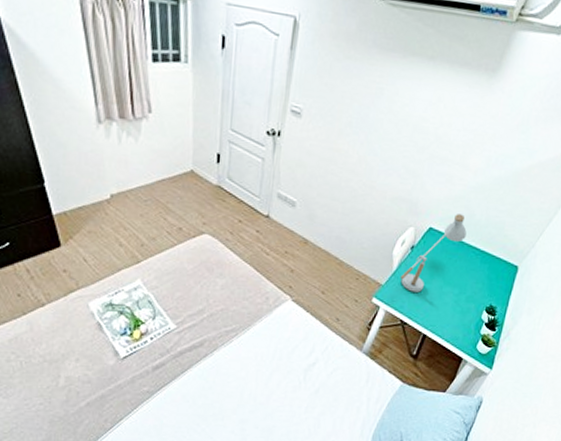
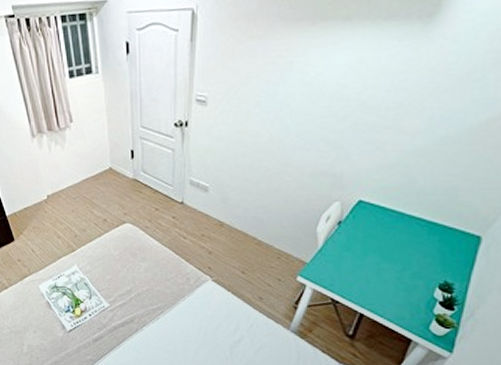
desk lamp: present [400,214,467,292] -> none [327,183,407,270]

